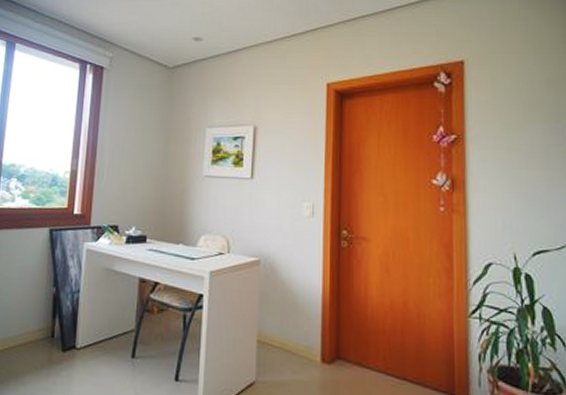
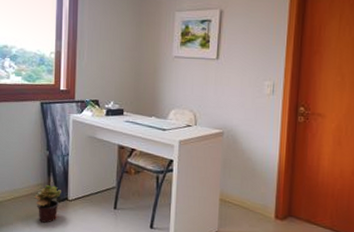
potted plant: none [33,330,68,379] -> present [34,185,61,223]

